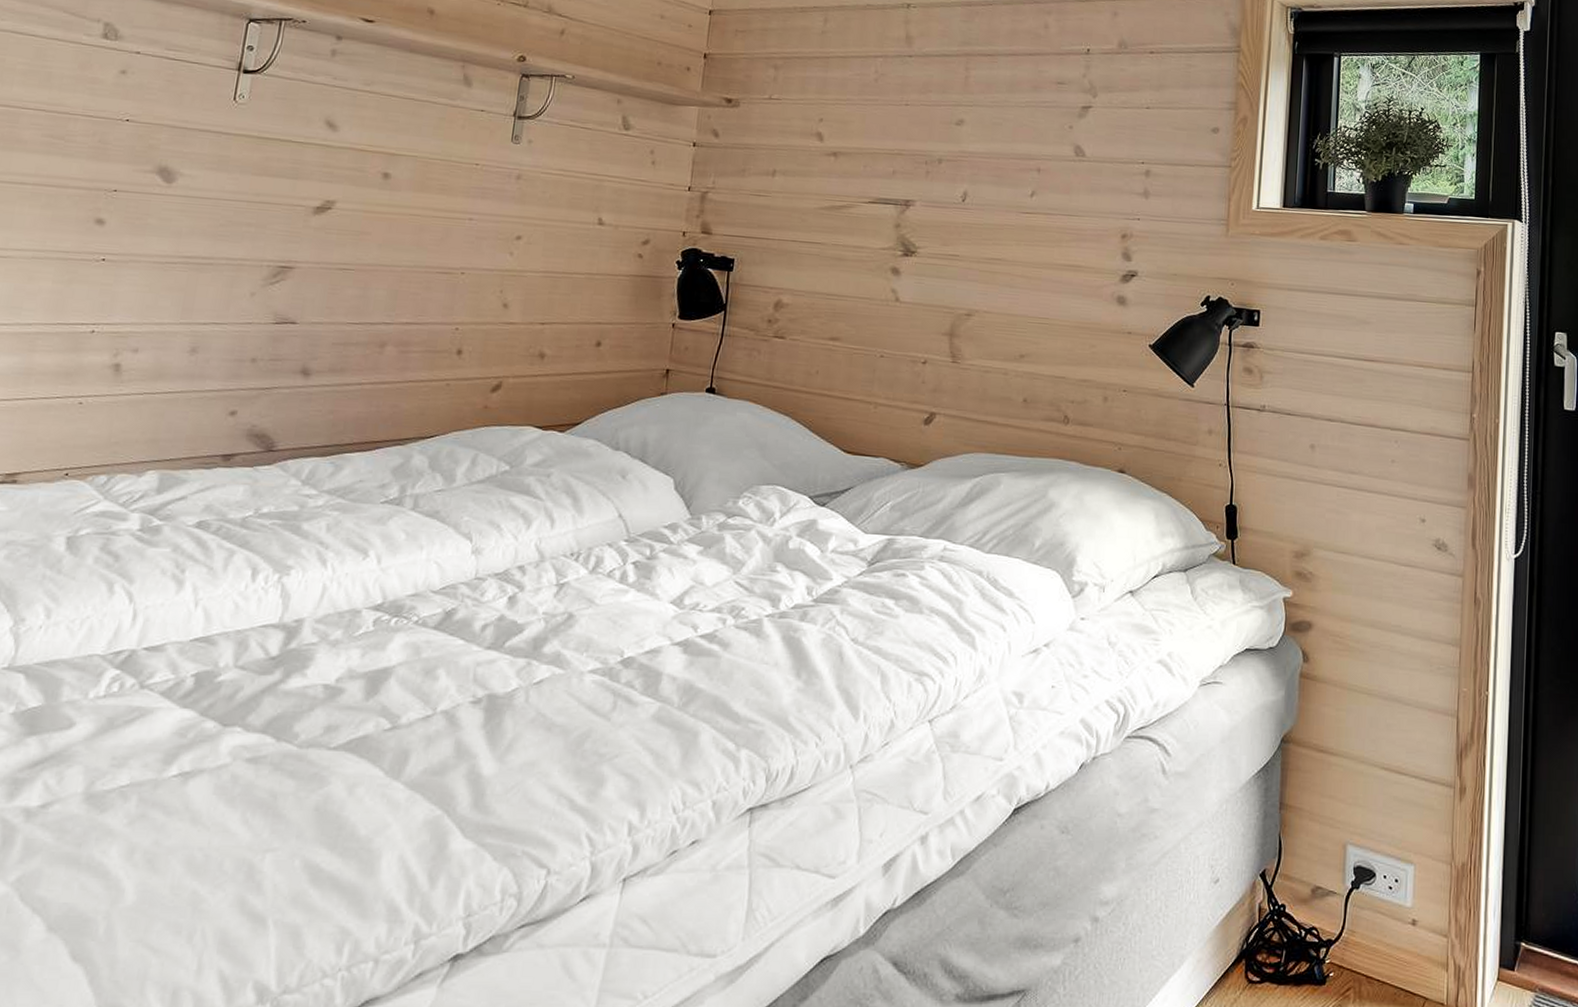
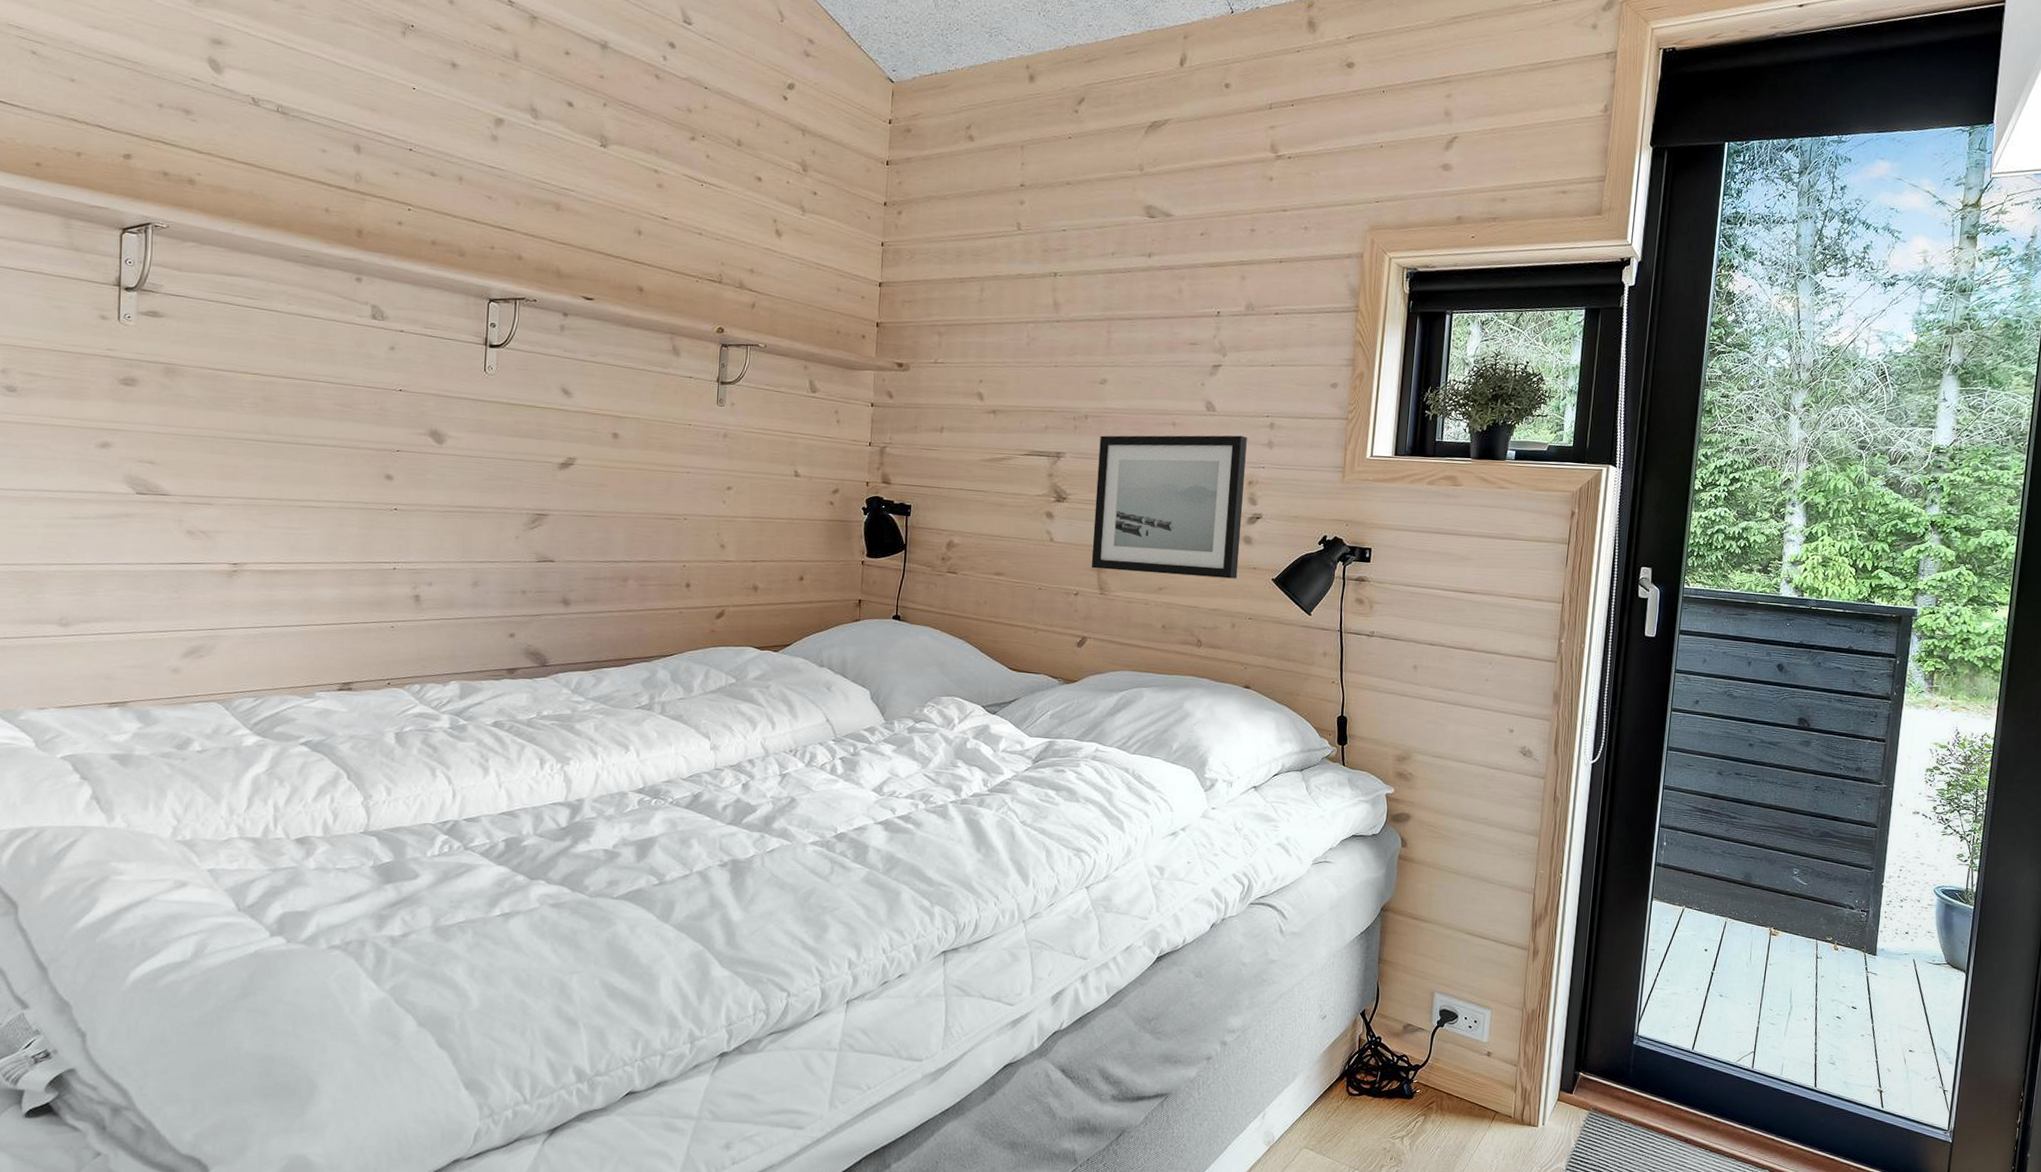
wall art: none [942,181,1120,345] -> present [1091,435,1247,579]

